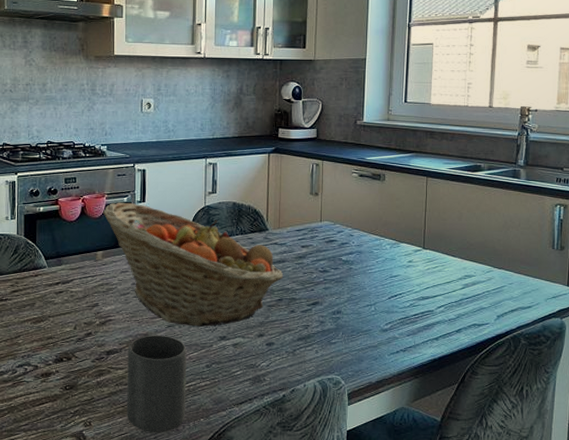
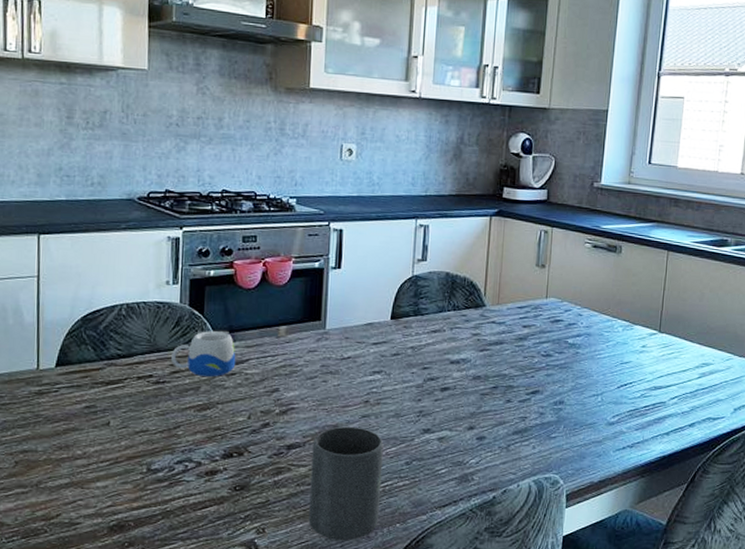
mug: none [12,256,63,294] -> present [171,330,236,377]
fruit basket: present [102,202,284,327] -> none [287,267,501,418]

